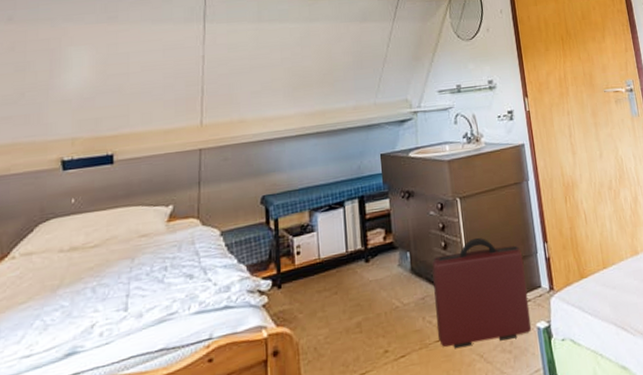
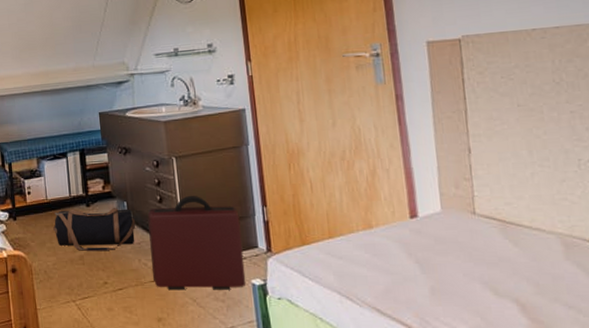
duffel bag: none [325,259,420,317] -> present [52,208,136,251]

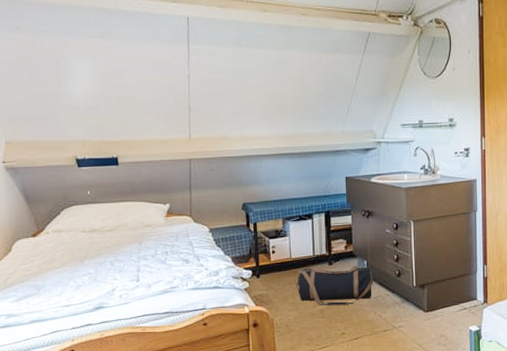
briefcase: present [147,195,246,290] -> none [385,255,465,338]

